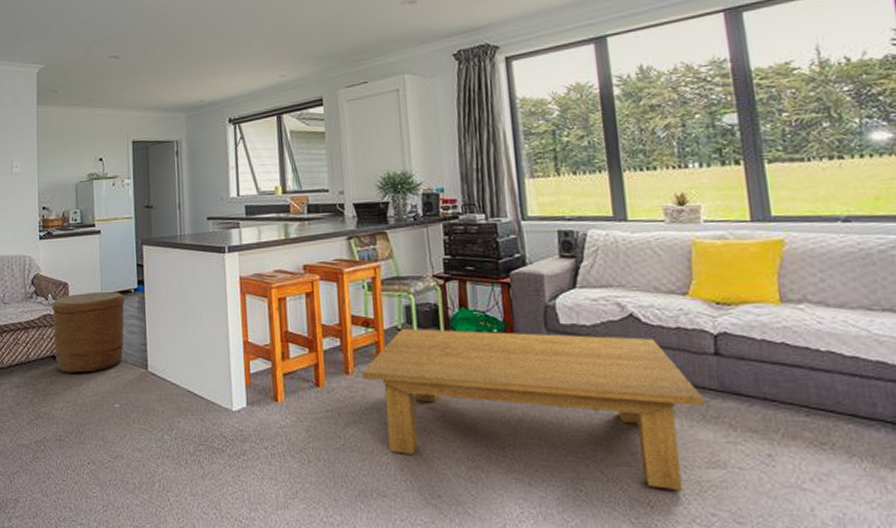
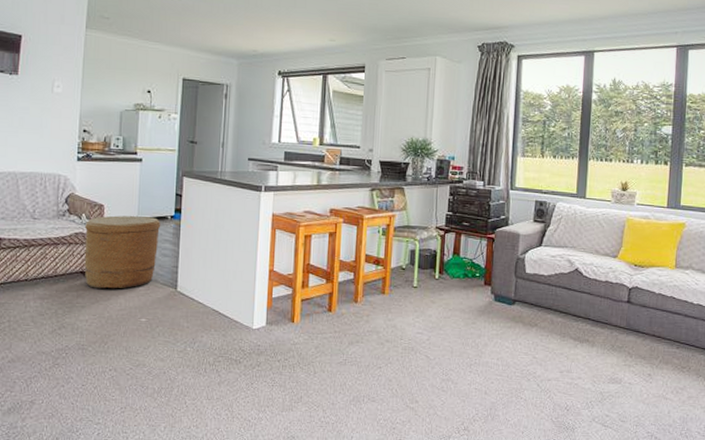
coffee table: present [362,328,705,490] -> none [368,268,615,398]

